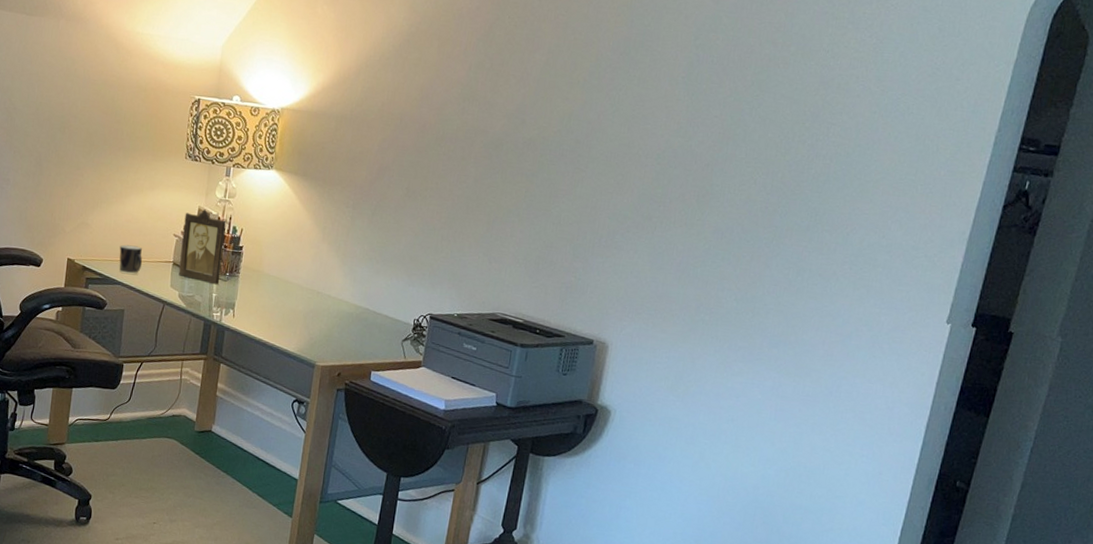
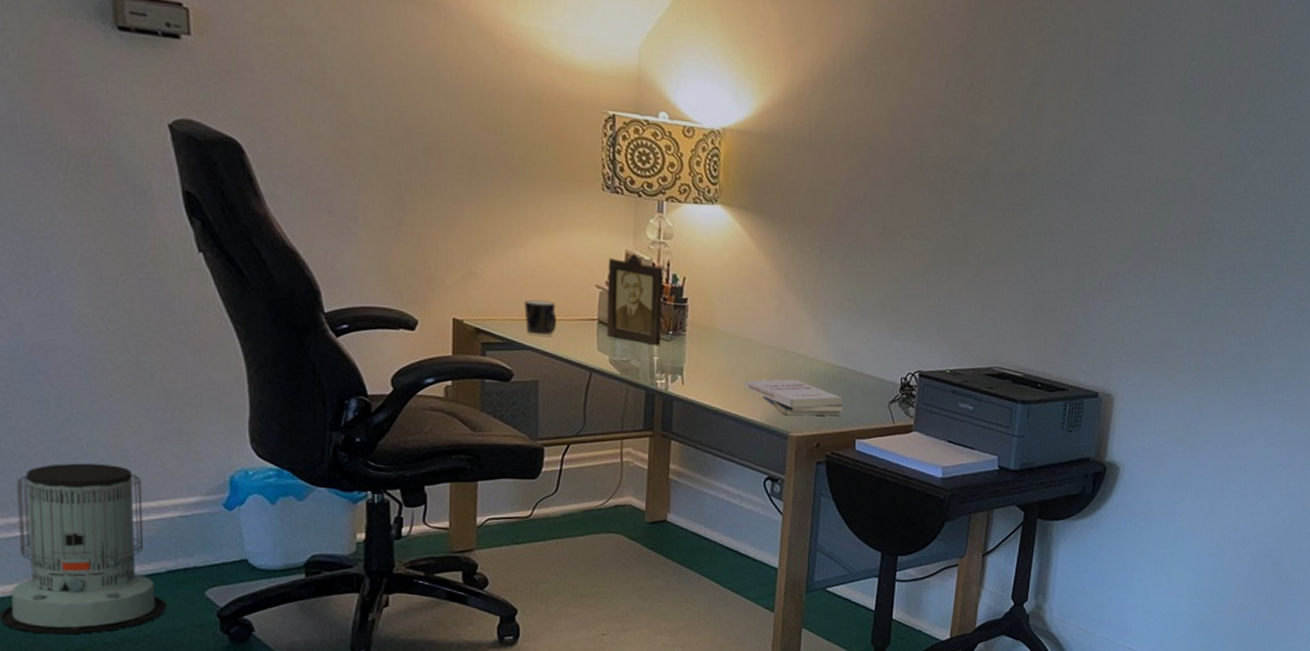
books: none [282,316,363,350] -> present [745,379,844,416]

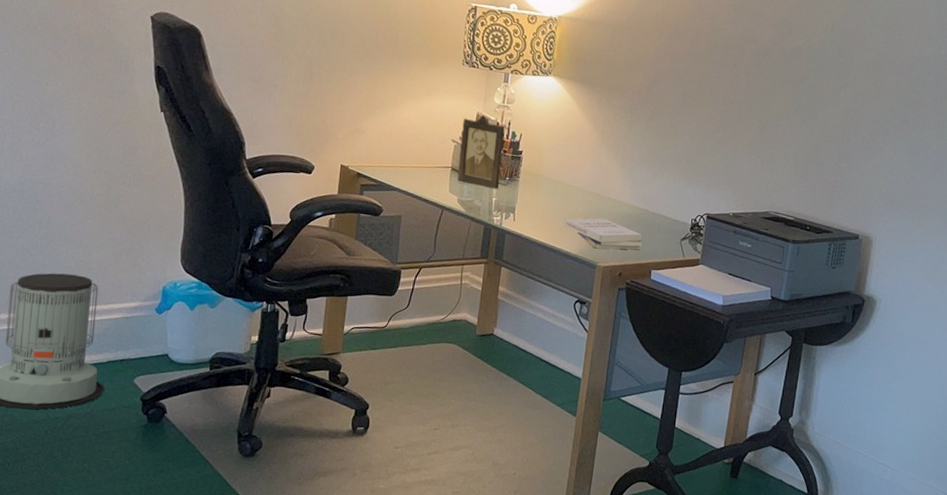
mug: present [524,299,557,338] -> none [395,150,420,181]

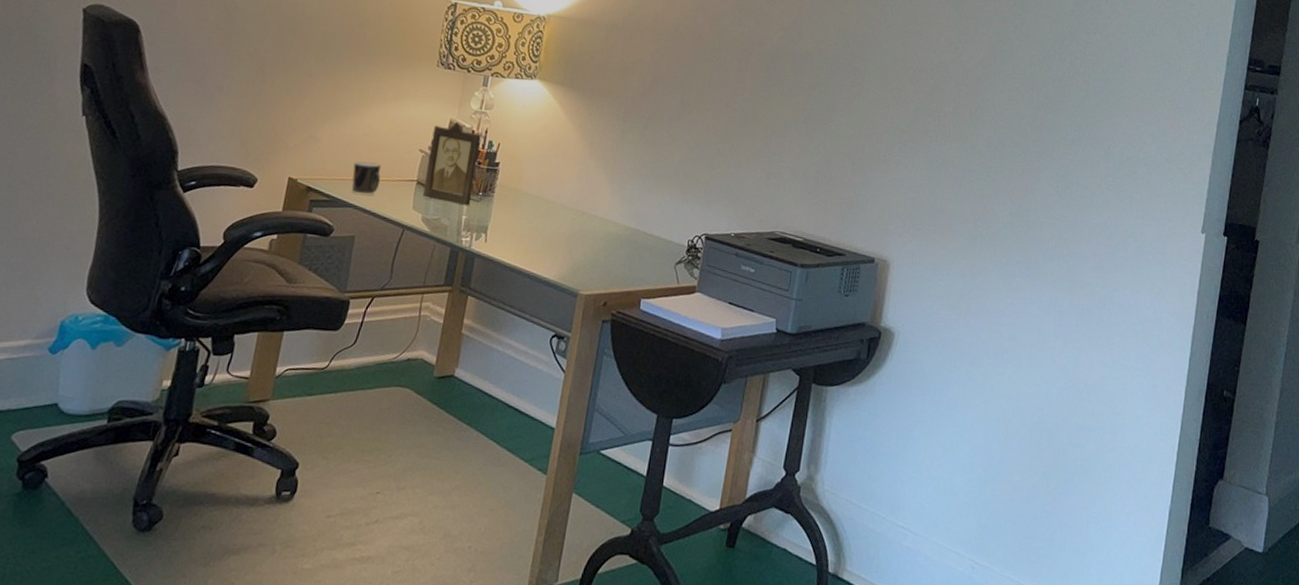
mug: none [395,150,420,181] -> present [351,161,382,196]
books: present [563,218,643,250] -> none [542,239,633,276]

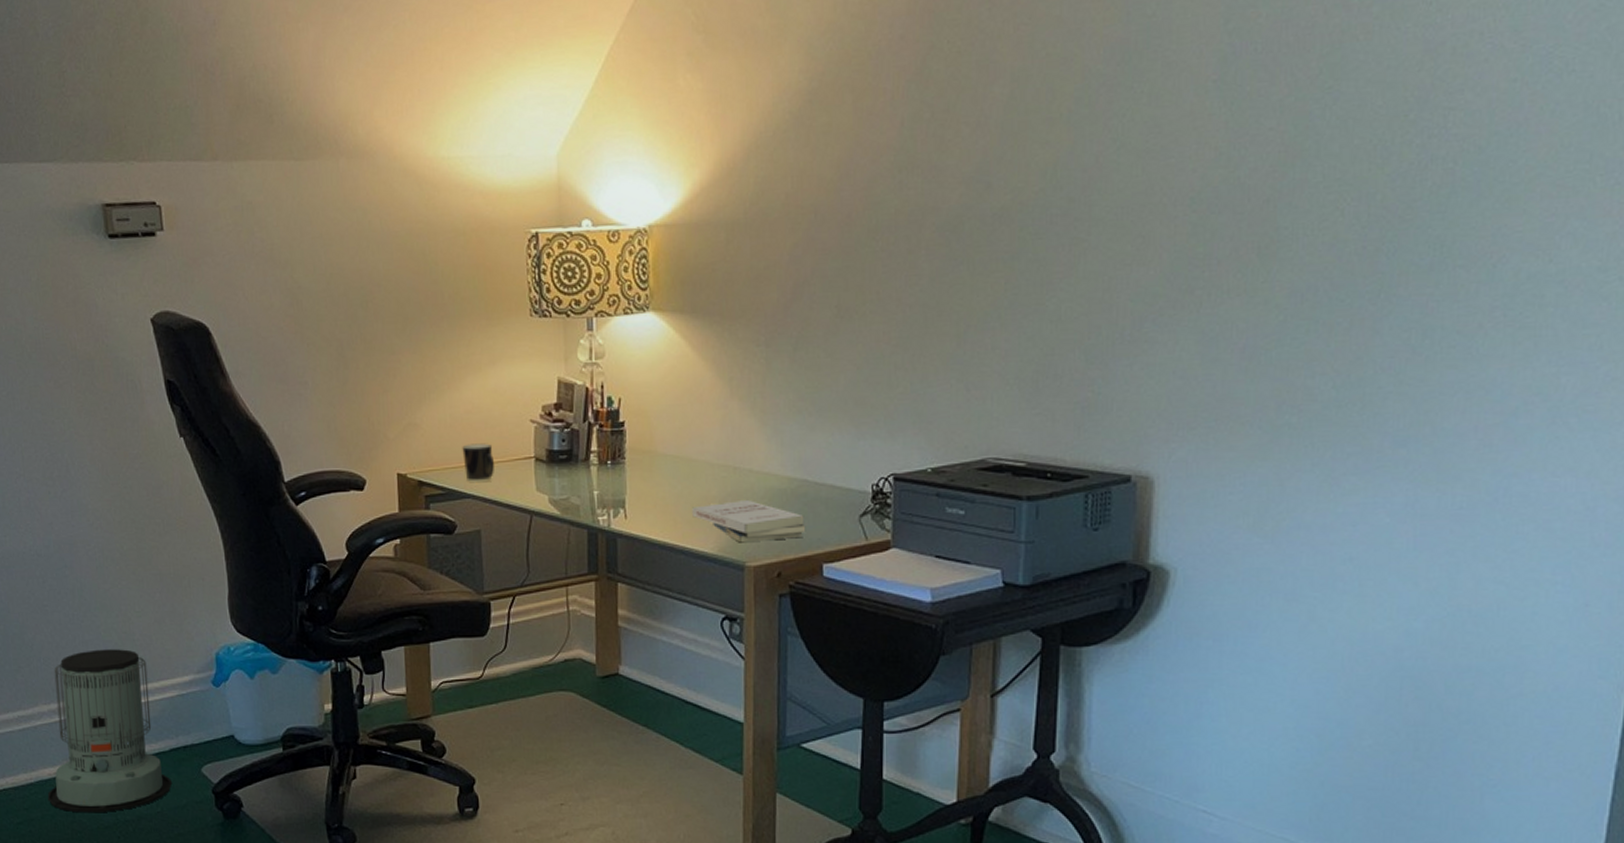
photo frame: present [423,122,482,206] -> none [541,381,612,479]
books: none [542,239,633,276] -> present [692,499,806,543]

